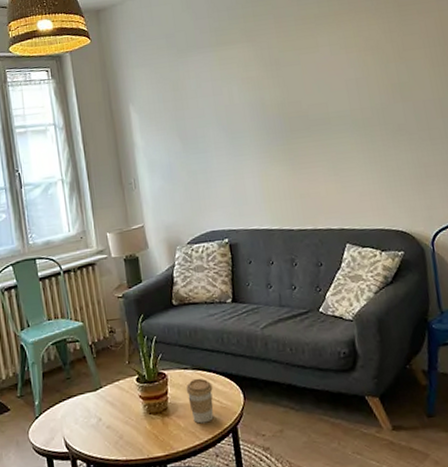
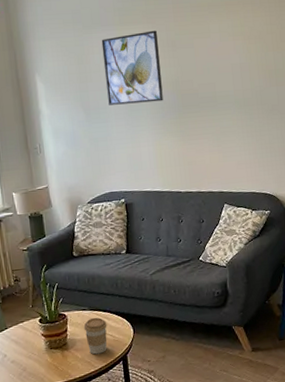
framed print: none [197,48,268,134] -> present [101,30,164,105]

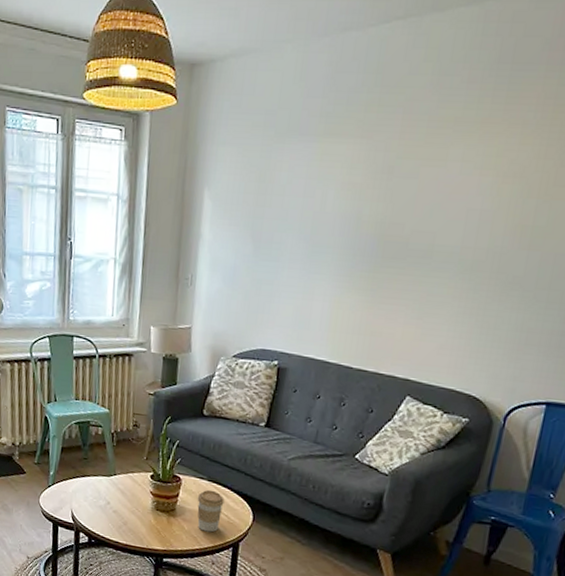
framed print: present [101,30,164,105] -> none [285,148,372,246]

